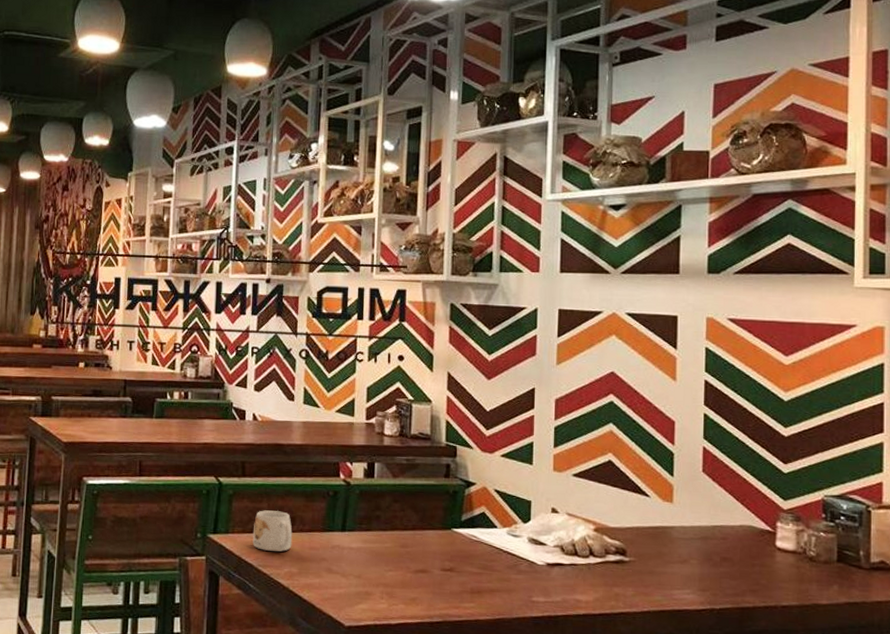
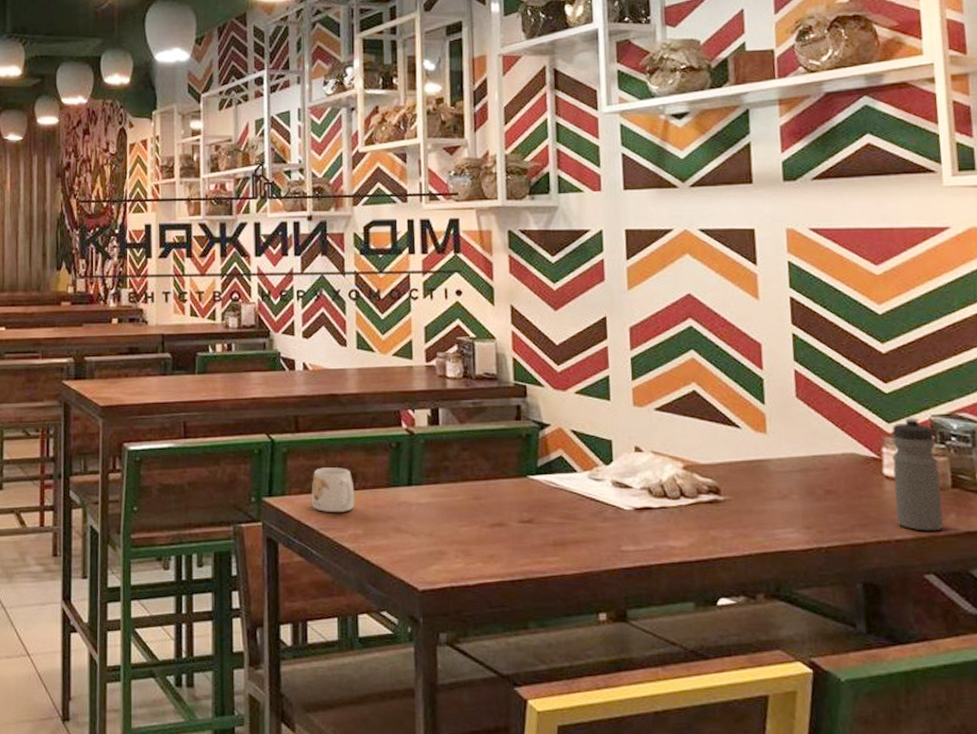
water bottle: none [784,496,826,600] -> present [891,417,943,531]

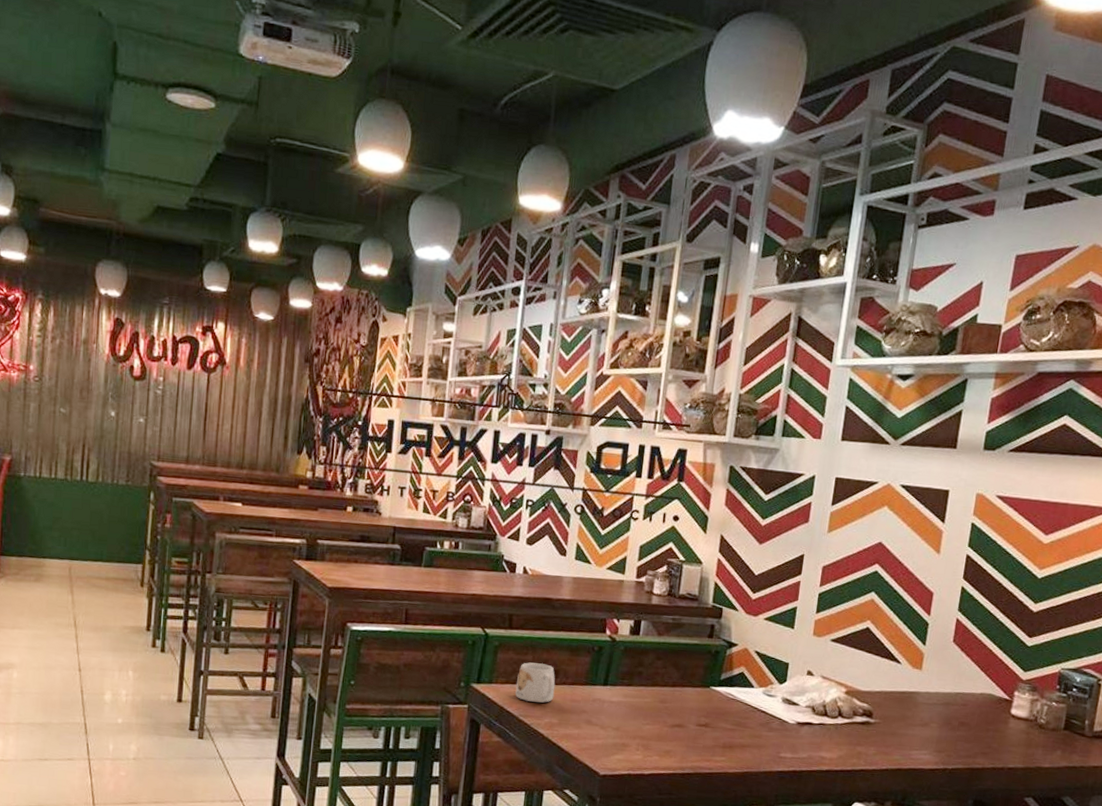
water bottle: present [891,417,943,531] -> none [1013,668,1060,764]

